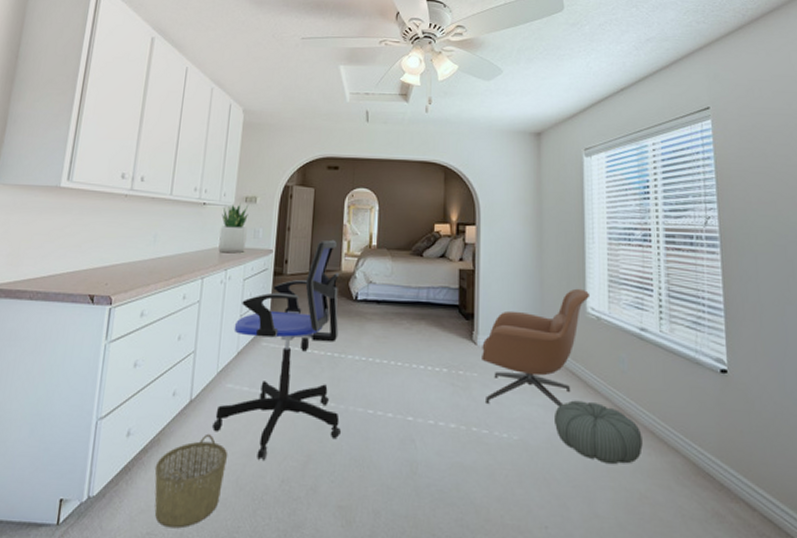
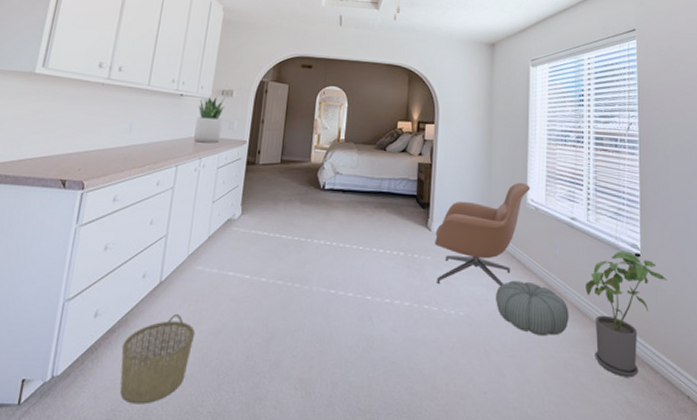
office chair: present [211,239,342,460] -> none [180,133,309,338]
house plant: none [661,366,762,515] -> present [586,250,667,377]

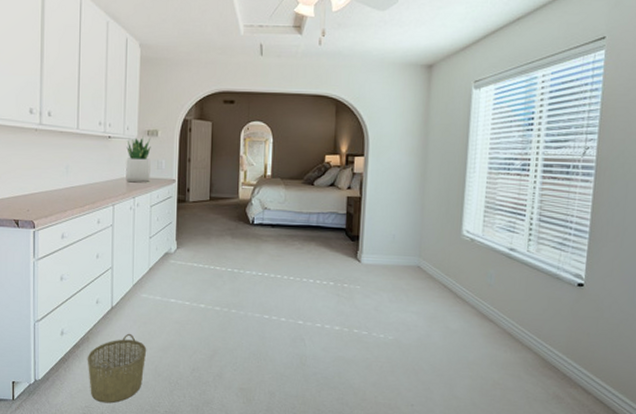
armchair: present [435,182,531,287] -> none [364,213,467,314]
pouf: present [496,280,569,337] -> none [425,308,501,359]
house plant: present [586,250,667,377] -> none [520,280,611,397]

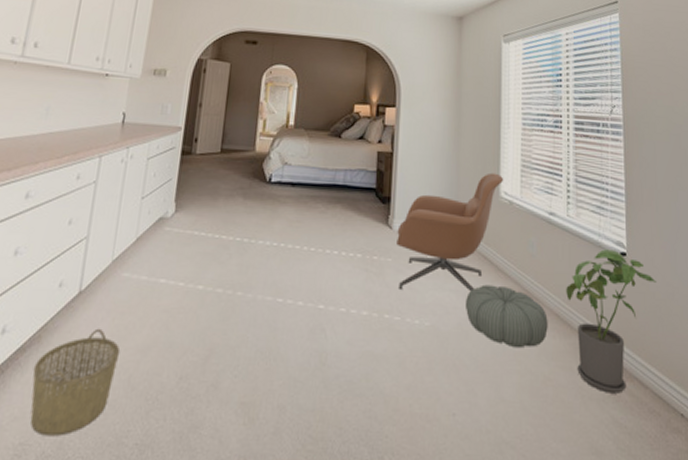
planter: present [126,136,151,183] -> none [120,75,158,130]
armchair: none [364,213,467,314] -> present [396,172,504,292]
pouf: none [425,308,501,359] -> present [466,284,548,349]
house plant: none [520,280,611,397] -> present [566,249,656,394]

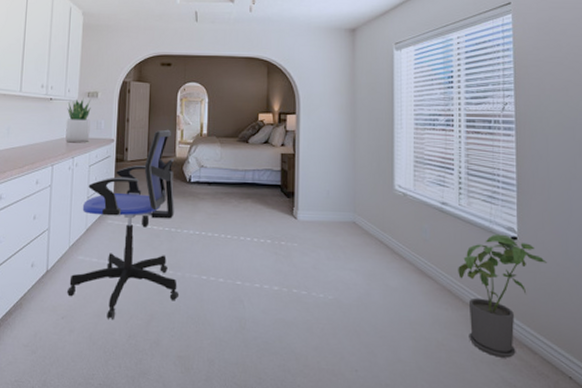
basket: present [30,328,121,437] -> none [19,298,82,377]
office chair: none [102,118,253,356] -> present [66,129,180,319]
planter: none [120,75,158,130] -> present [65,97,91,143]
armchair: present [396,172,504,292] -> none [301,168,398,271]
pouf: present [466,284,548,349] -> none [365,265,441,319]

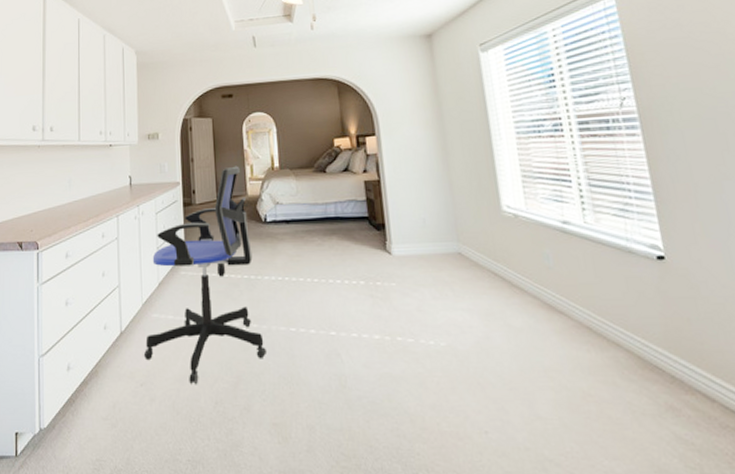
planter: present [65,97,91,143] -> none [128,140,154,190]
house plant: present [458,234,547,358] -> none [595,254,709,408]

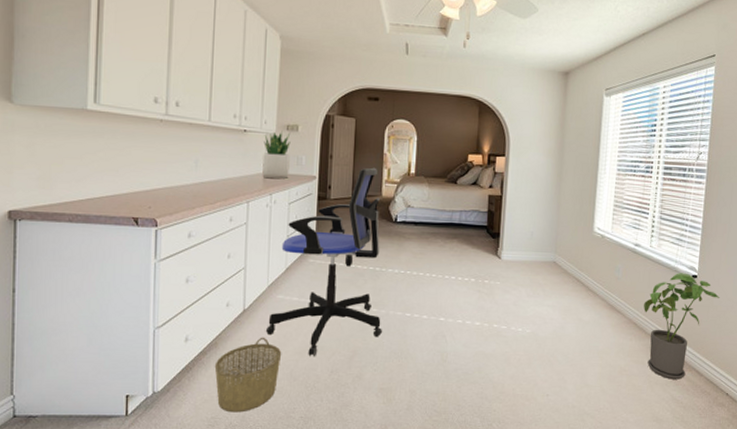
basket: none [96,362,162,454] -> present [214,337,282,413]
planter: none [128,140,154,190] -> present [262,130,291,179]
house plant: none [595,254,709,408] -> present [644,273,719,380]

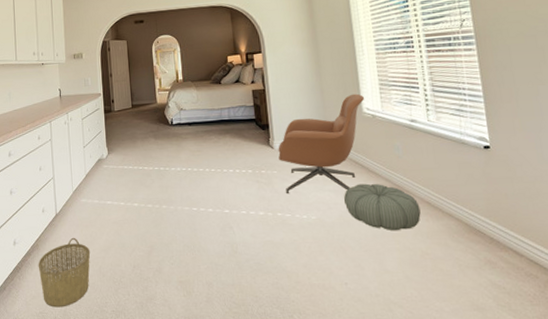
planter: present [262,130,291,179] -> none [57,59,80,101]
office chair: present [265,167,383,356] -> none [75,79,175,253]
armchair: none [504,212,598,307] -> present [278,93,365,194]
pouf: none [560,301,627,348] -> present [344,183,421,231]
house plant: present [644,273,719,380] -> none [434,144,523,262]

